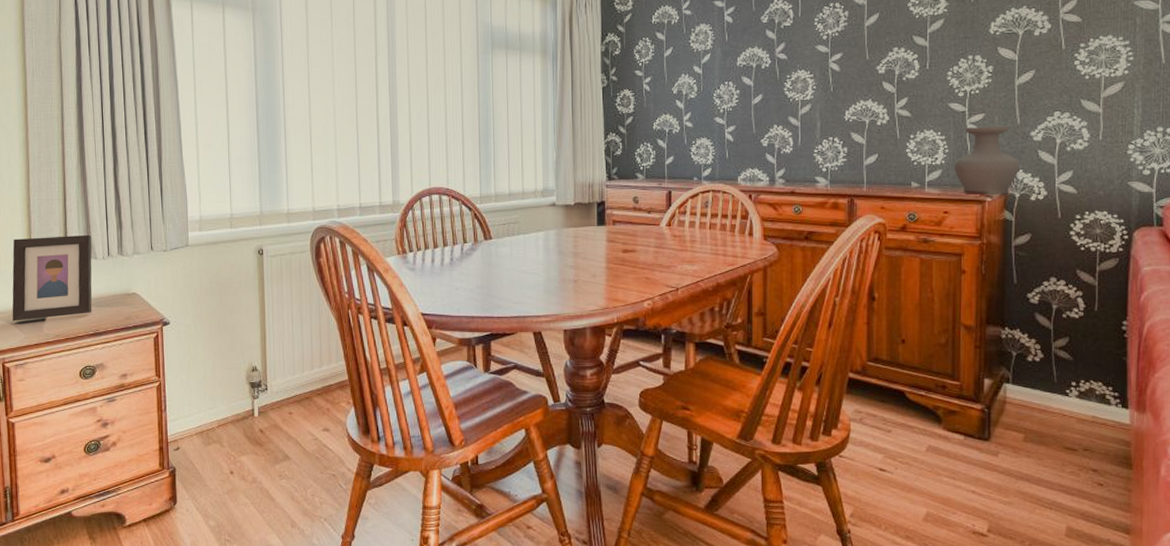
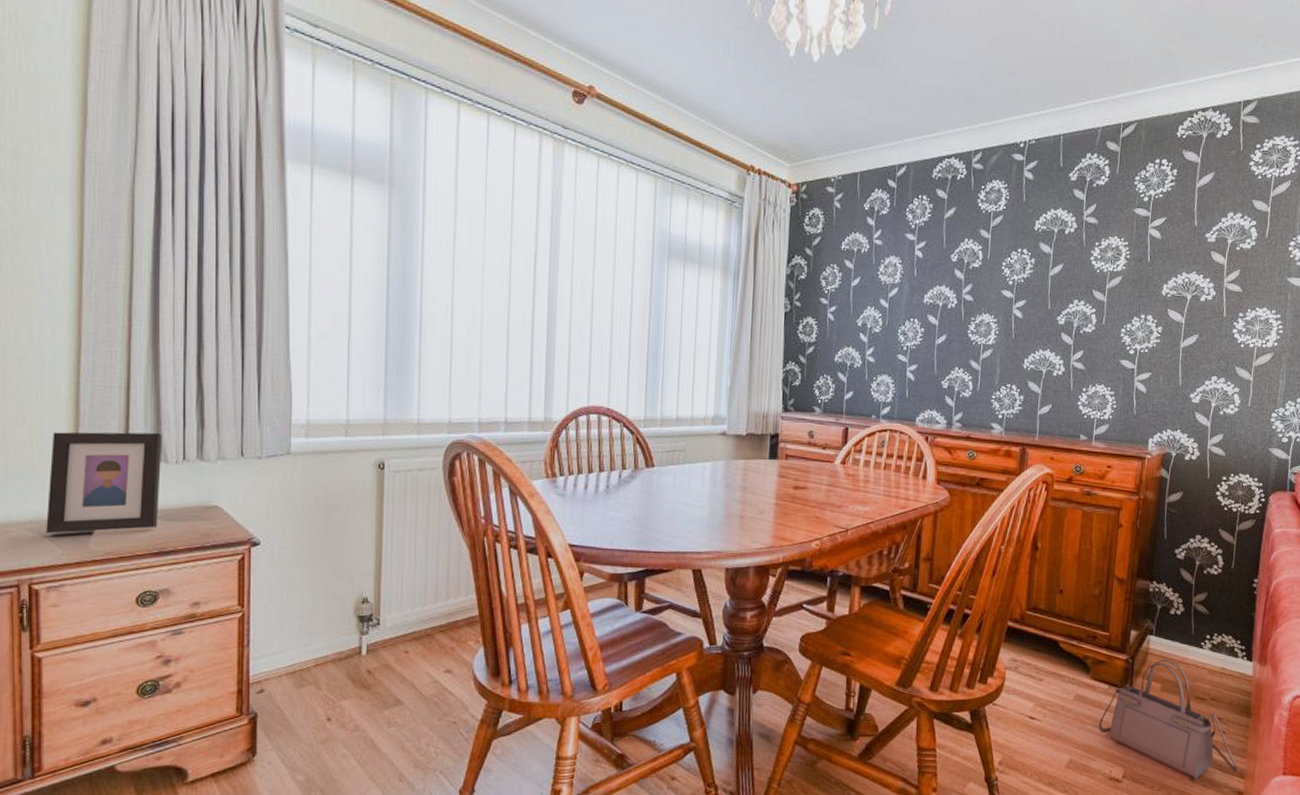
vase: present [954,127,1020,195] -> none [1119,385,1178,452]
handbag: none [956,408,1121,534] -> present [1098,659,1238,779]

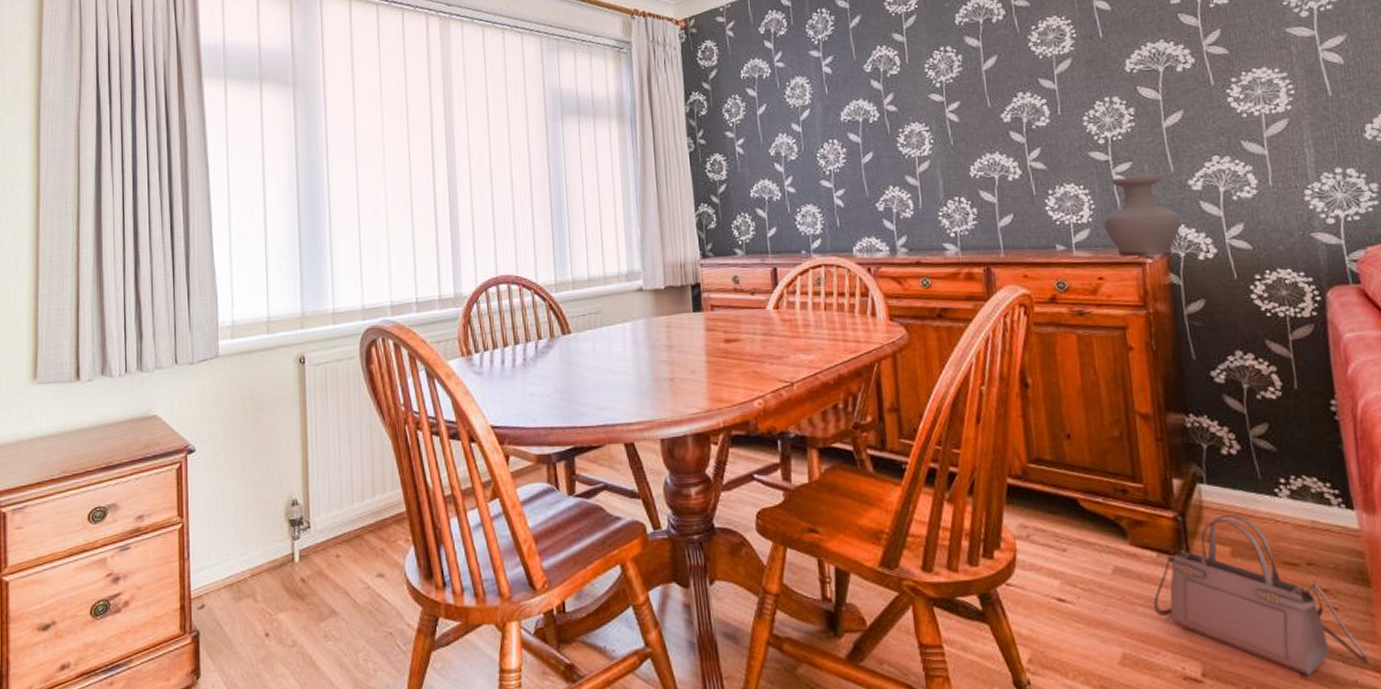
picture frame: present [46,432,162,534] -> none [12,348,107,456]
vase: none [1119,385,1178,452] -> present [1103,175,1181,256]

